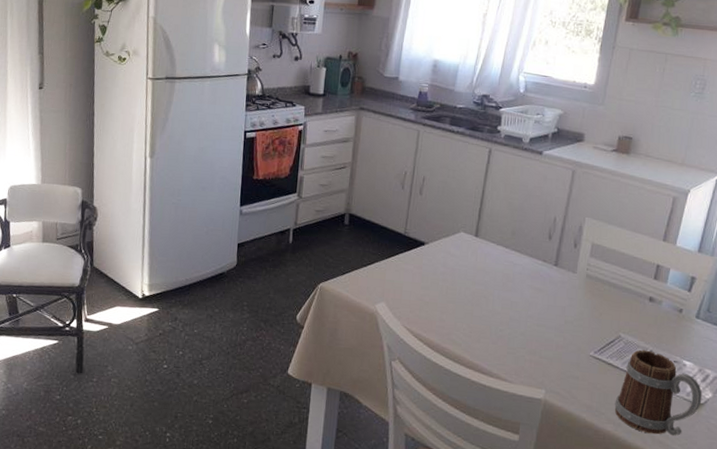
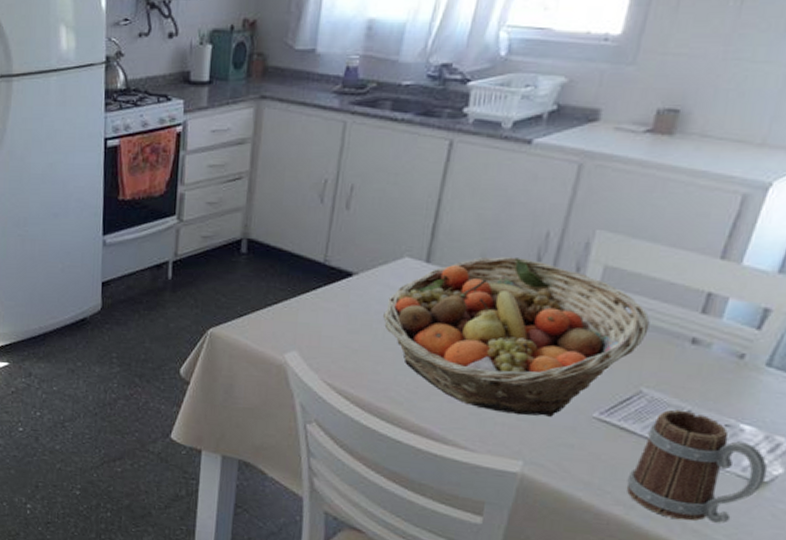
fruit basket: none [446,234,623,355] -> present [383,257,650,417]

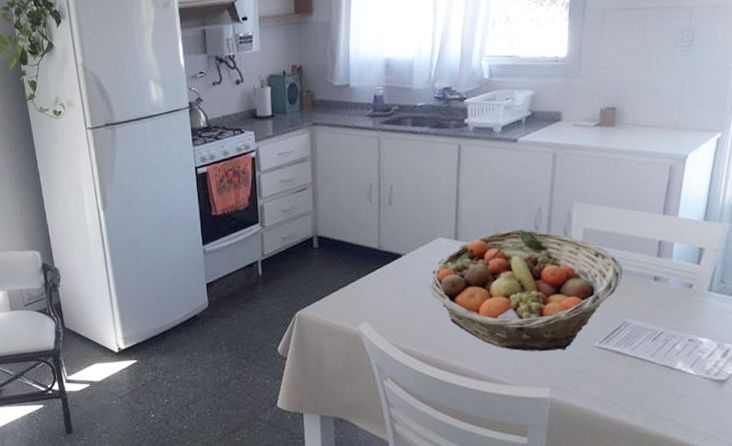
mug: present [627,409,768,525] -> none [627,332,724,419]

